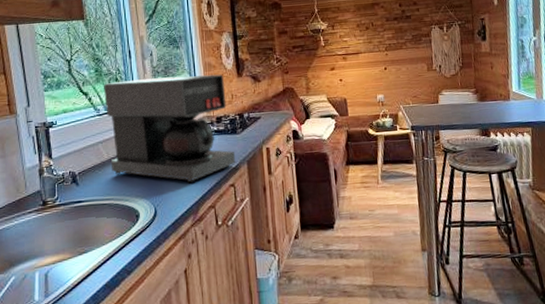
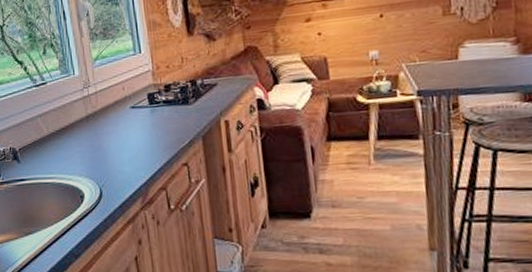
coffee maker: present [103,74,236,184] -> none [38,33,189,162]

